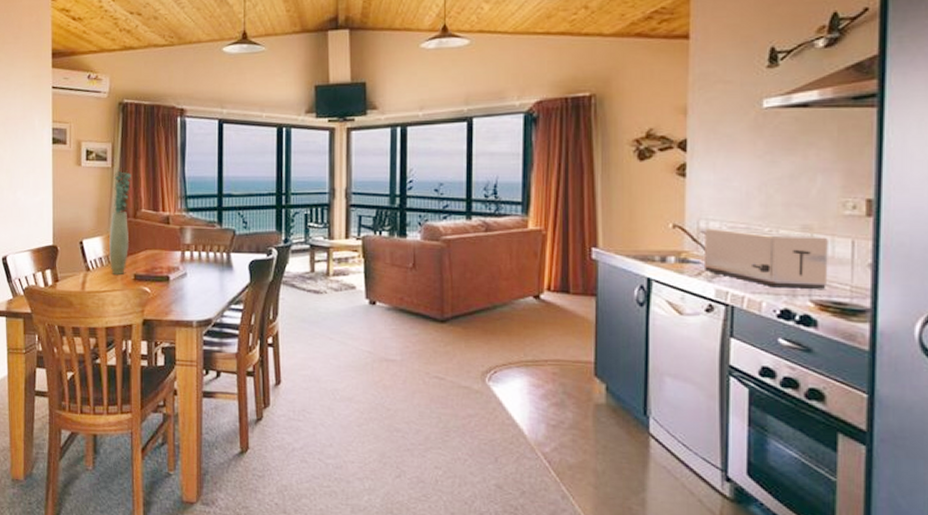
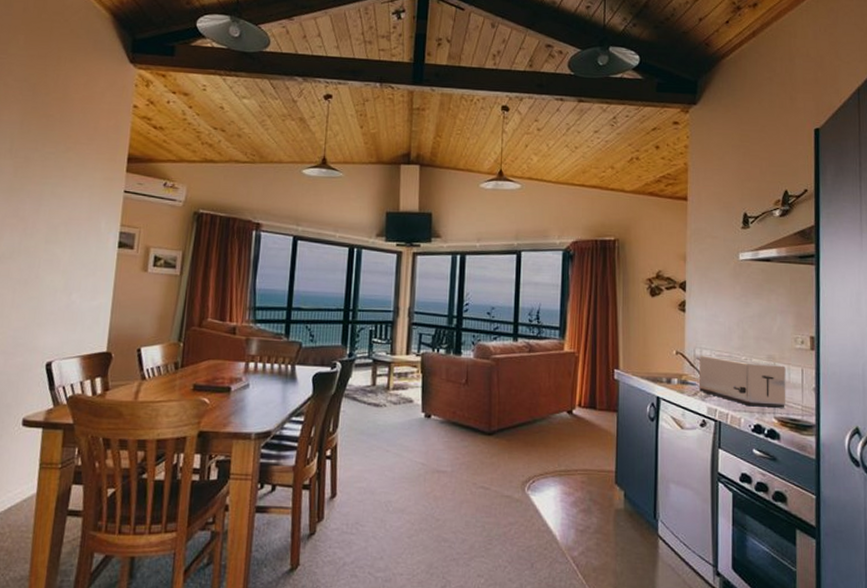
vase: present [109,168,132,276] -> none [168,276,201,385]

